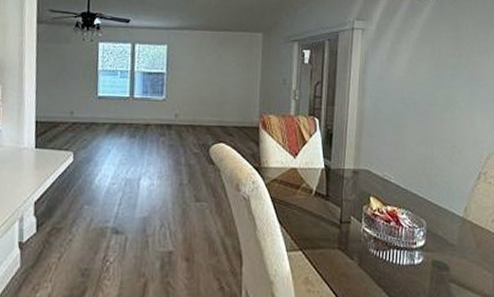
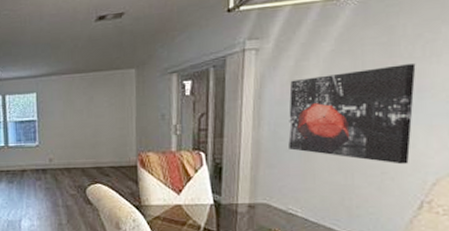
wall art: none [385,56,475,140] -> present [288,64,416,165]

